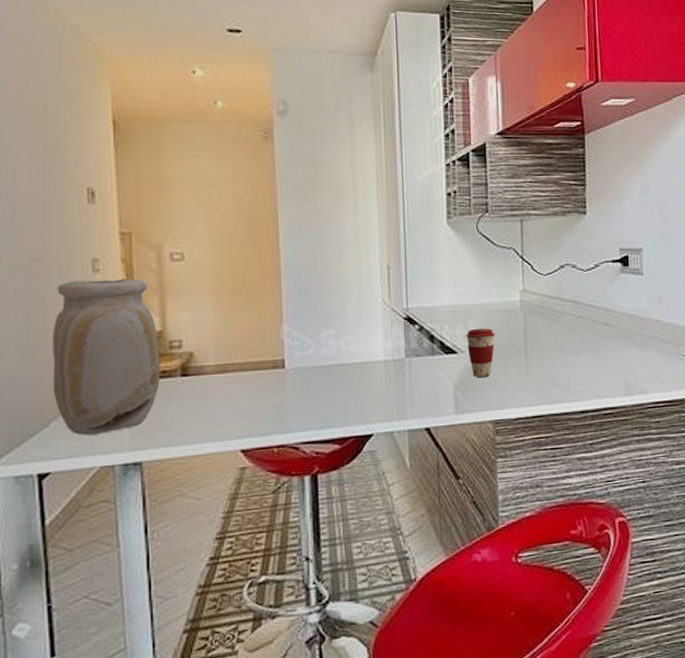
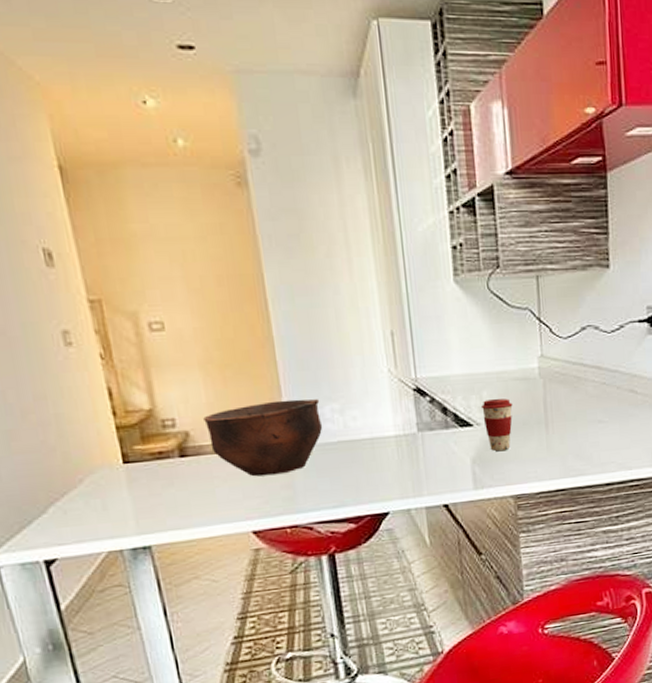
vase: present [53,279,160,436] -> none [28,352,158,521]
bowl: none [208,324,318,397] -> present [203,399,323,477]

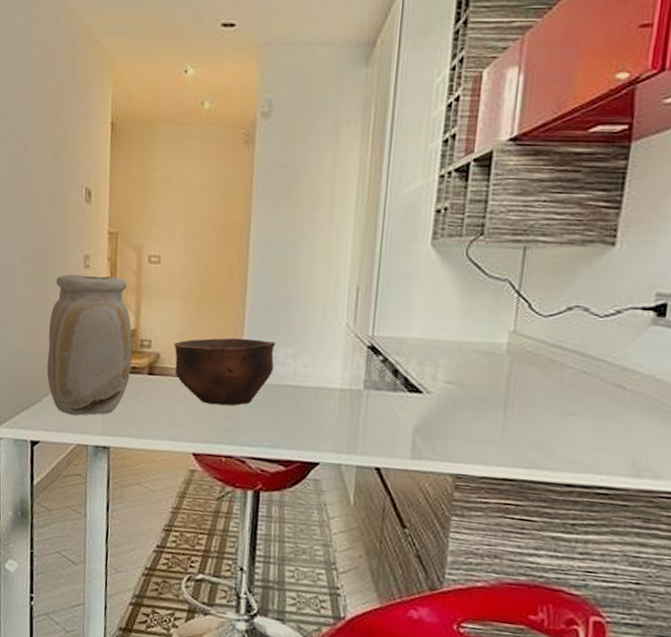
vase: none [28,352,158,521] -> present [46,274,133,416]
coffee cup: present [480,398,513,452] -> none [434,369,471,425]

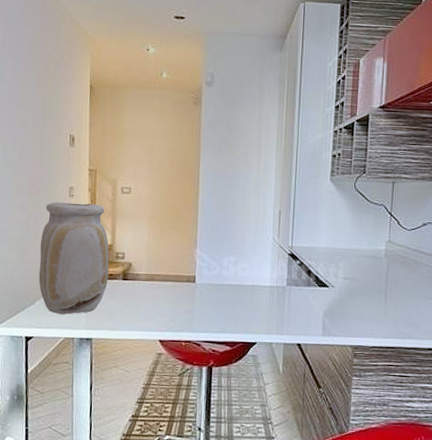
bowl: present [174,337,276,406] -> none [143,249,222,302]

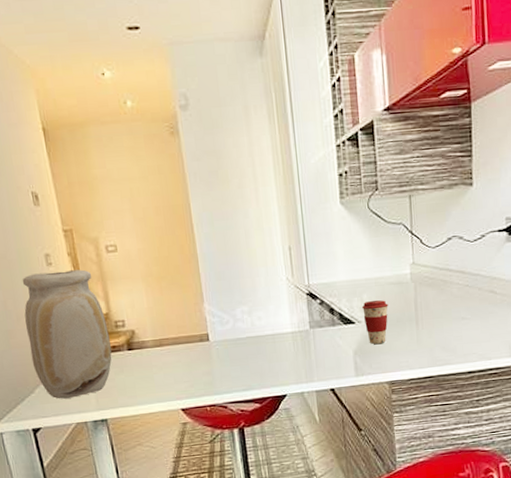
coffee cup: none [336,269,361,310] -> present [361,300,388,345]

